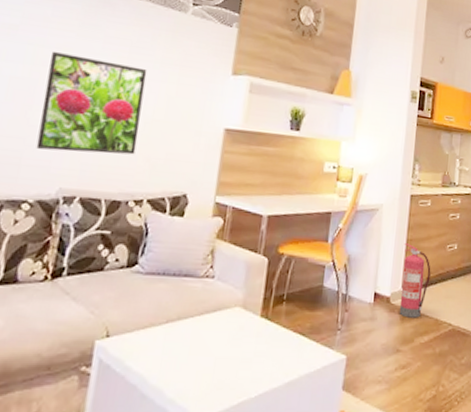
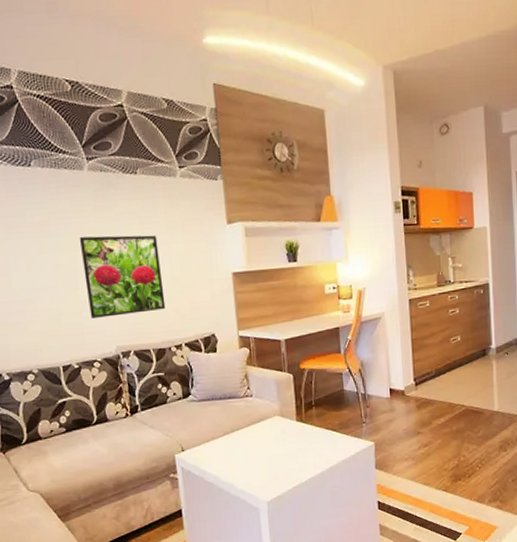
fire extinguisher: present [399,243,431,318] -> none [410,343,439,406]

